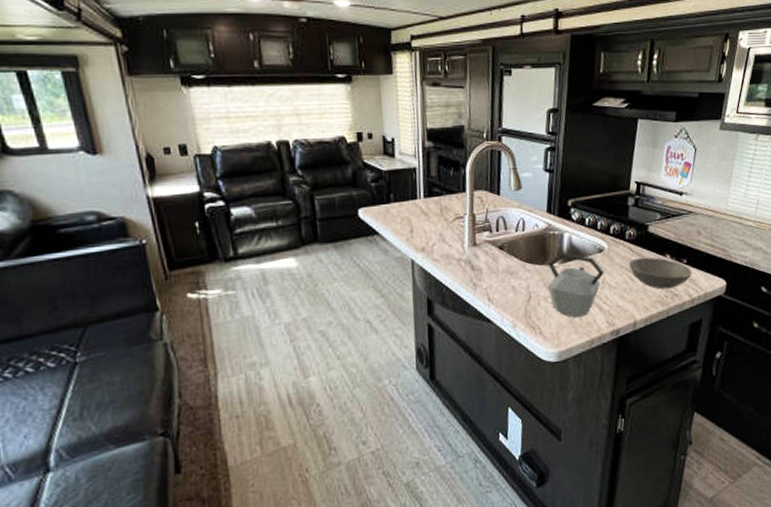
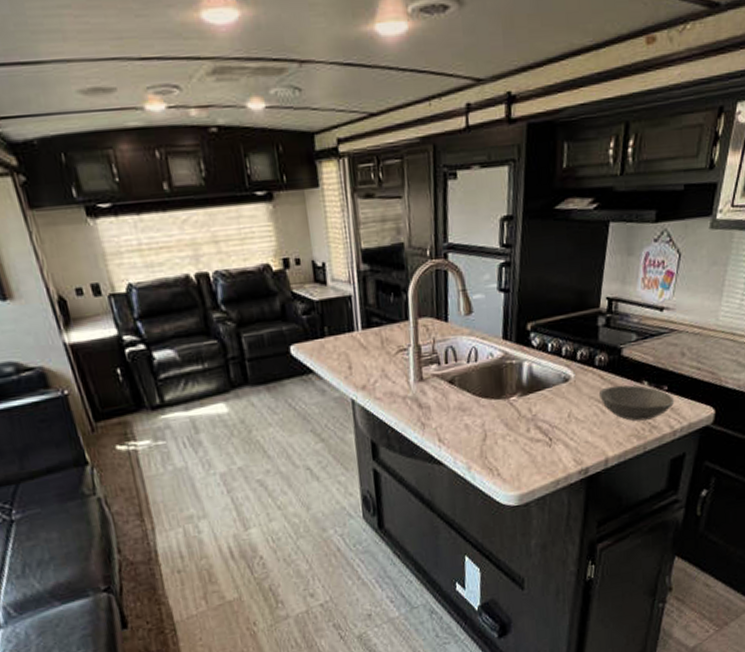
kettle: present [548,252,605,318] -> none [506,384,571,457]

